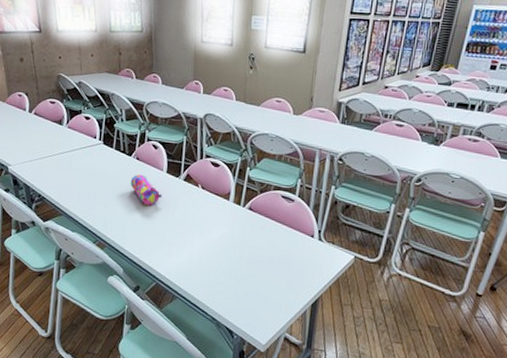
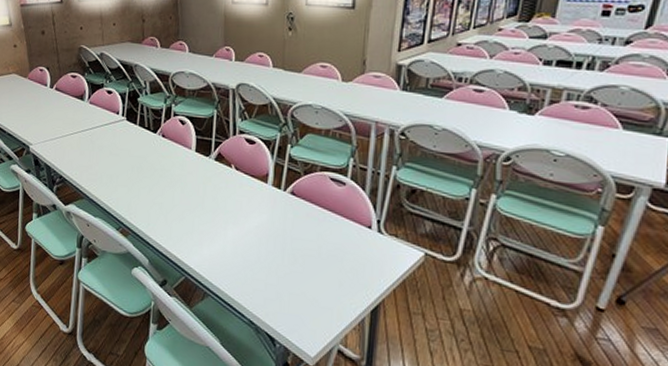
pencil case: present [130,174,162,206] -> none [155,153,191,189]

